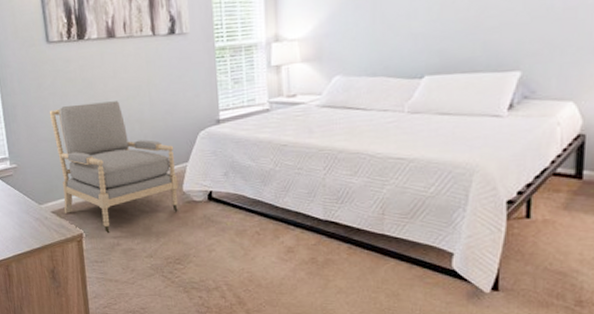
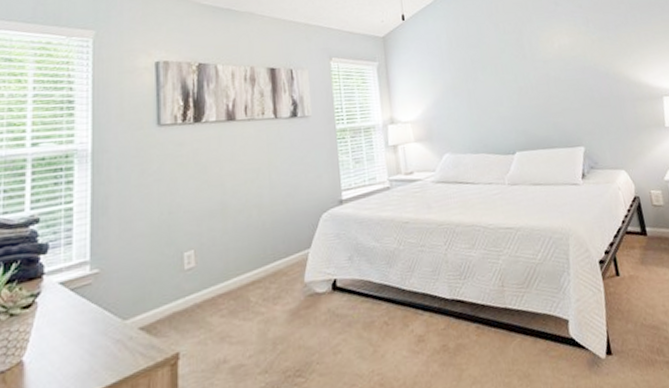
armchair: present [49,101,179,234] -> none [151,185,300,349]

